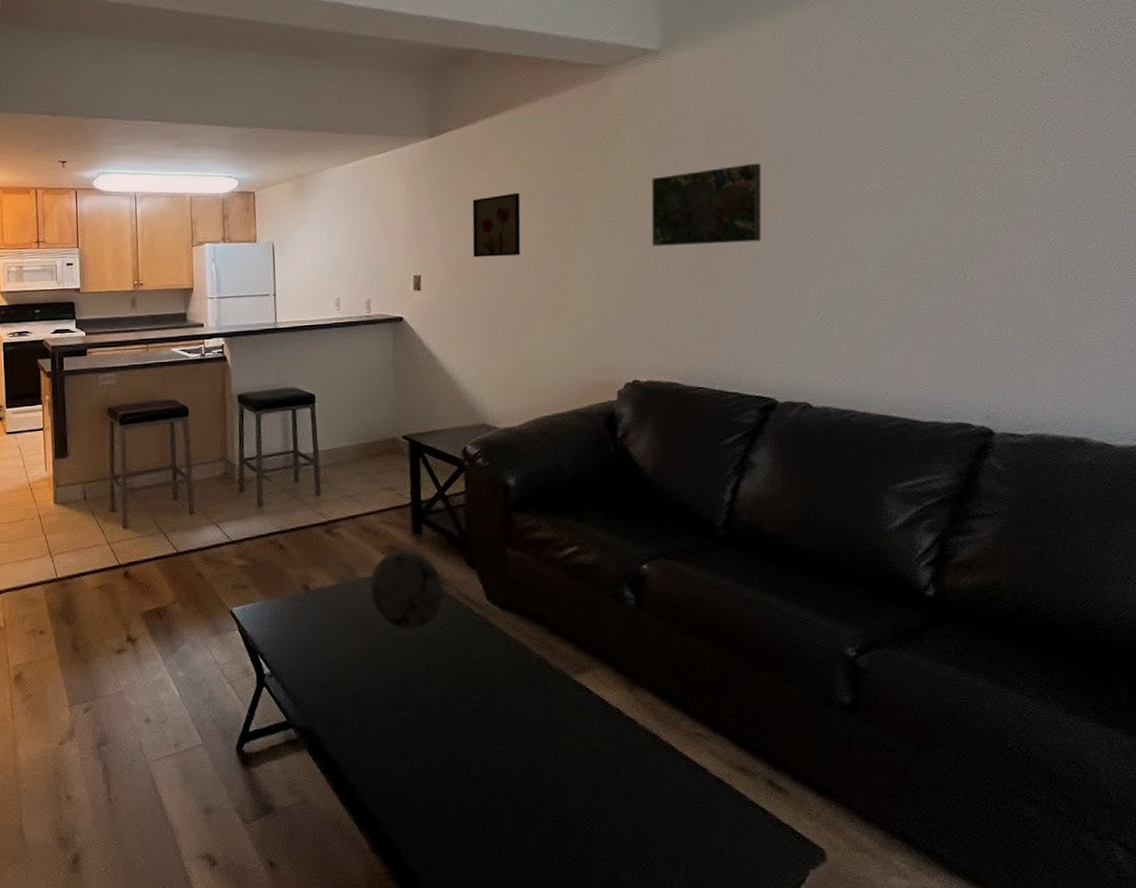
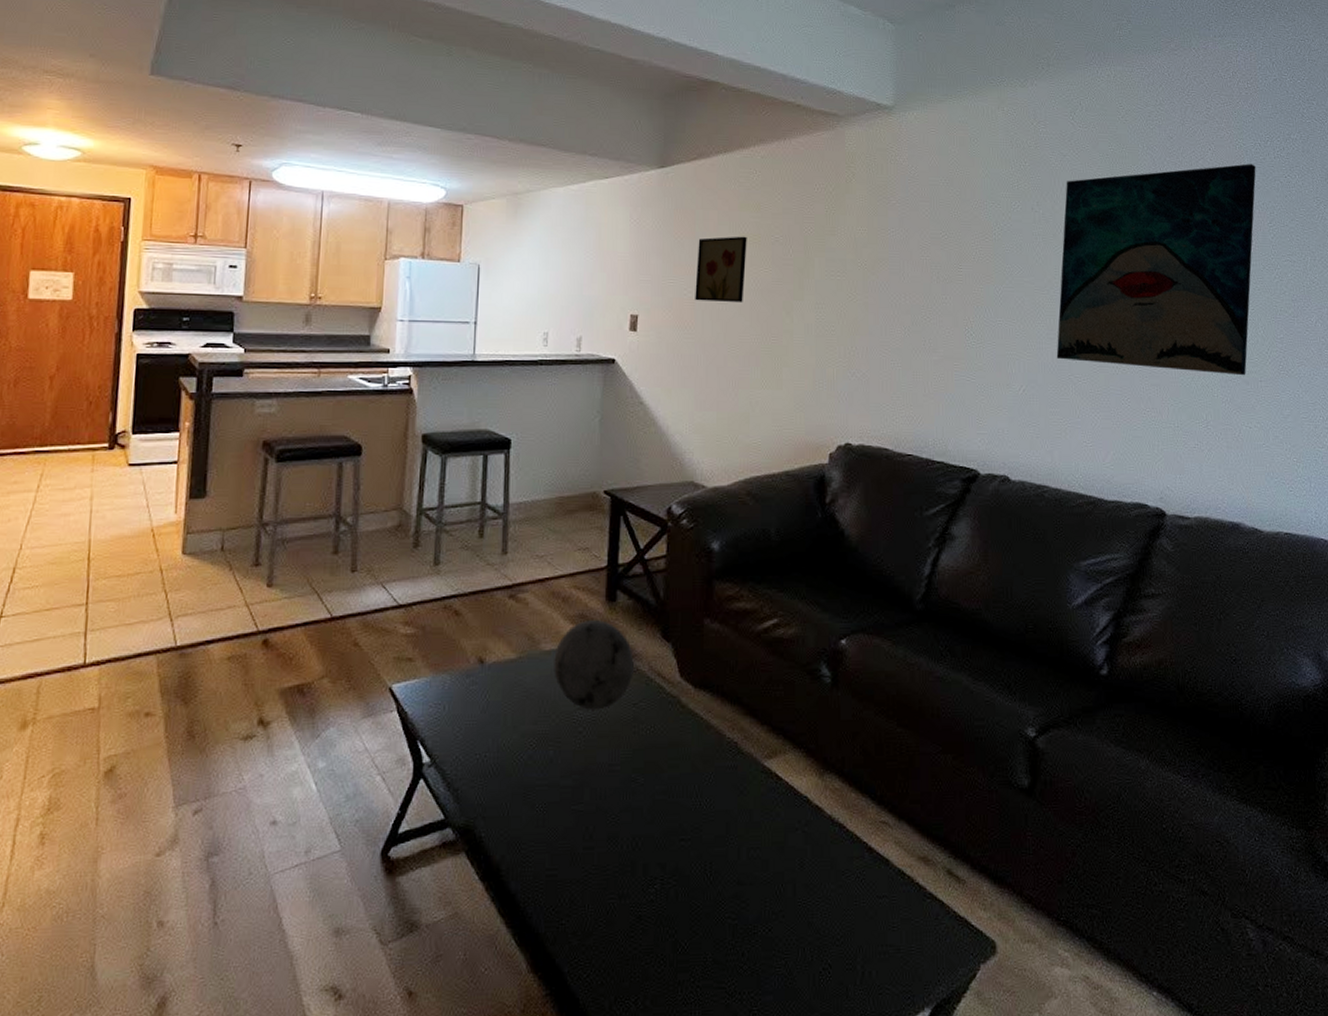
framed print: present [651,163,762,247] -> none [872,231,979,310]
wall art: none [856,56,1087,284] -> present [1056,163,1256,376]

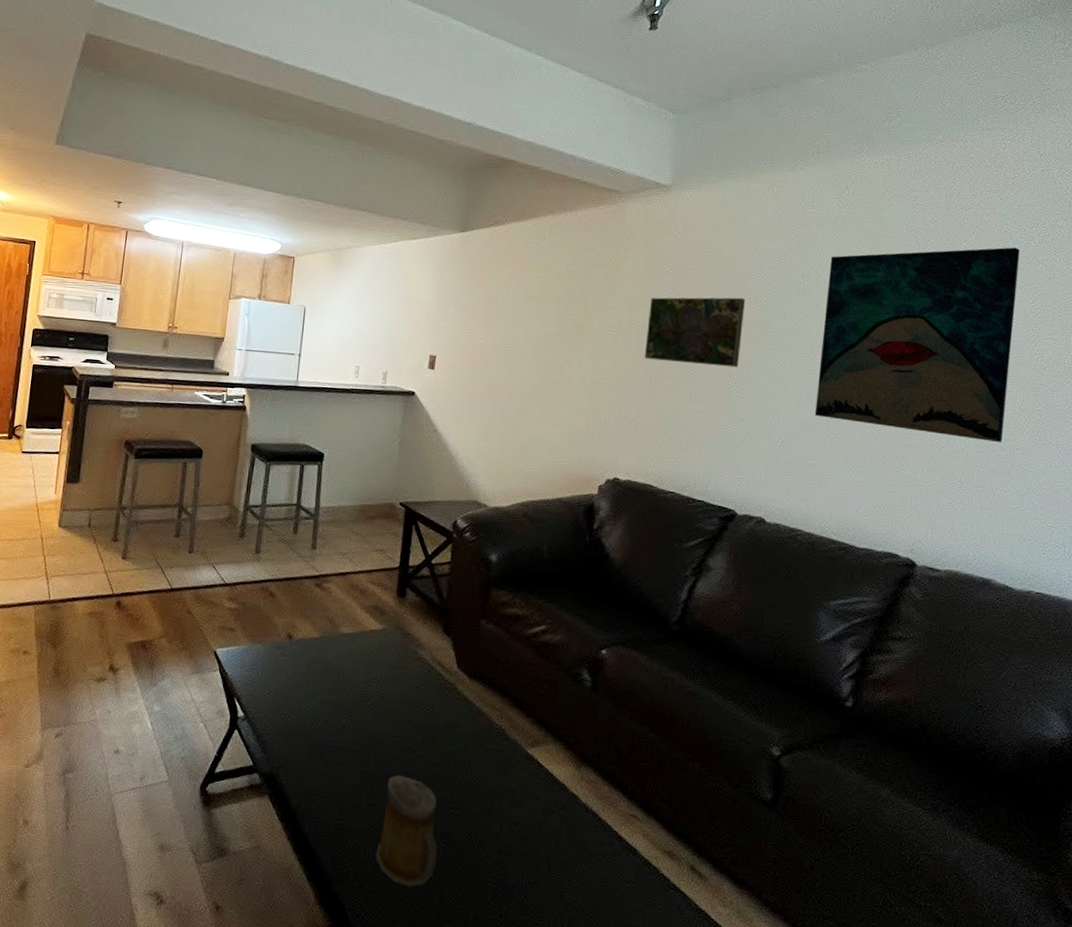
decorative orb: present [554,620,634,710] -> none [350,611,418,689]
mug: none [597,809,668,937] -> present [376,775,438,887]
wall art: present [695,236,747,303] -> none [486,292,534,351]
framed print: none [872,231,979,310] -> present [644,297,746,368]

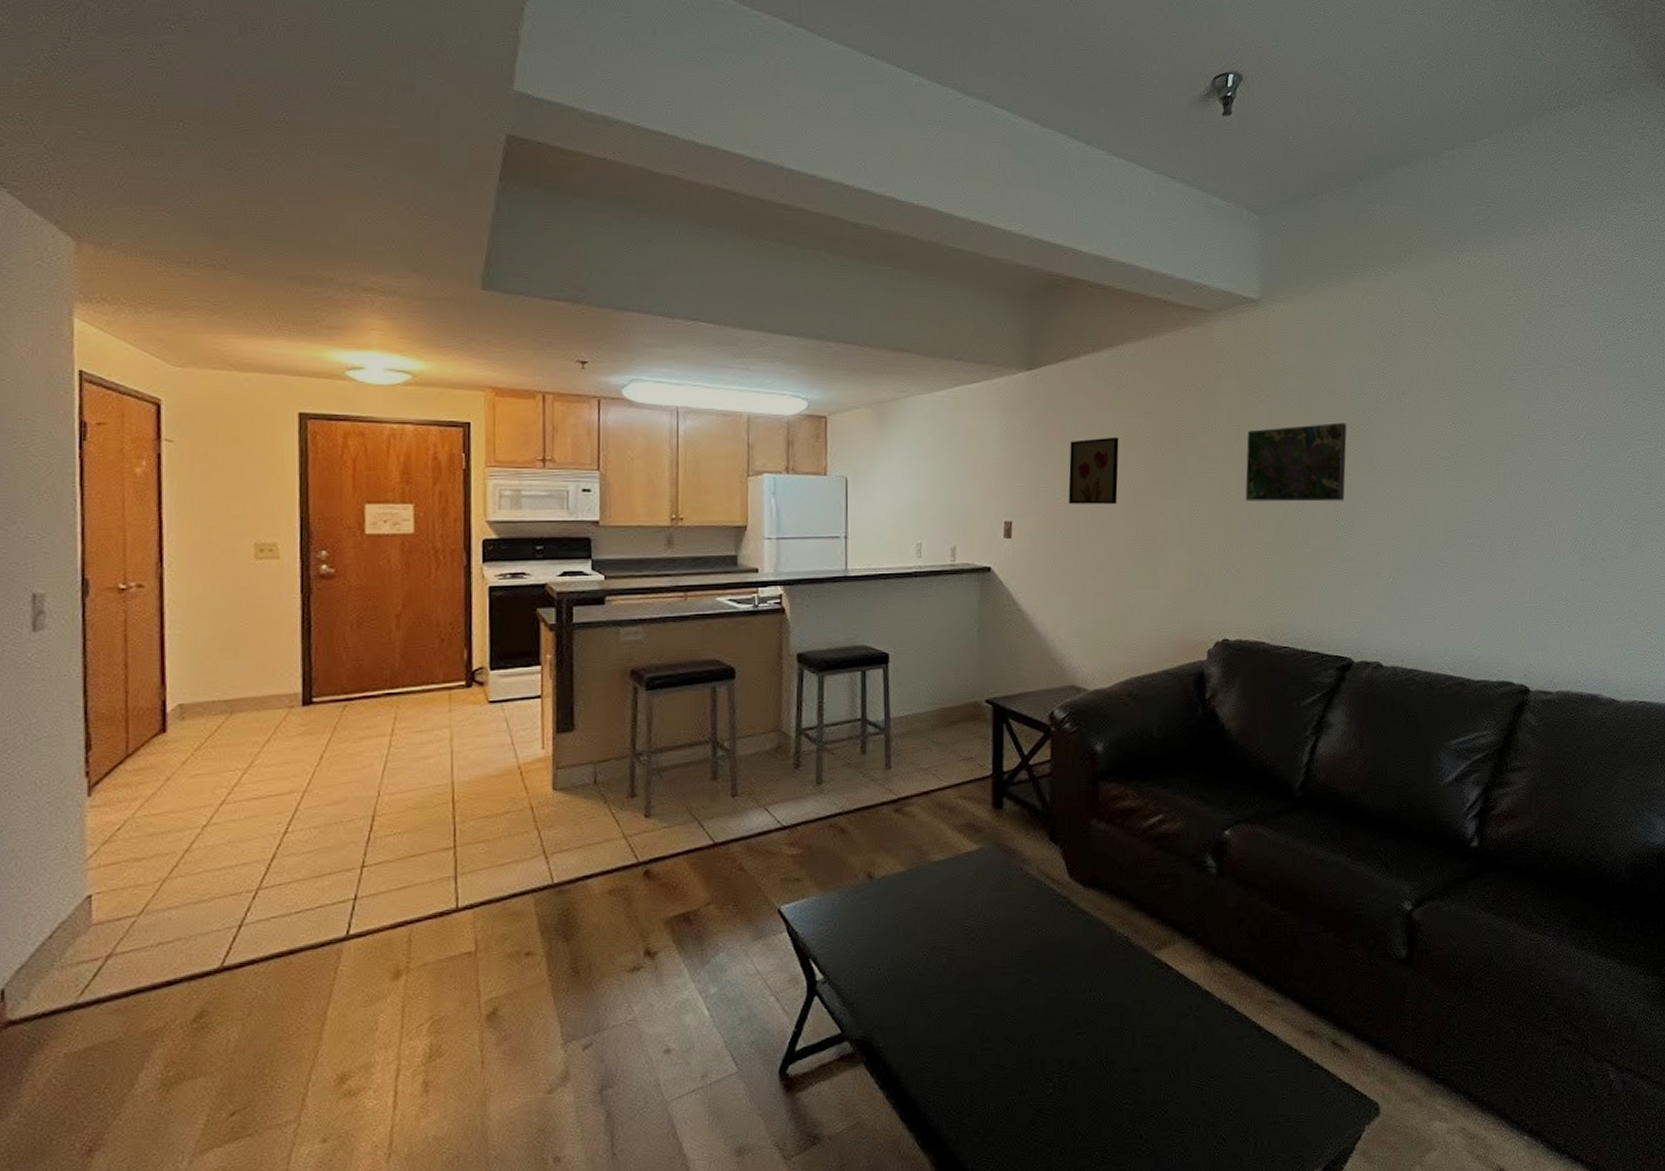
mug: present [376,775,438,887] -> none [997,1009,1066,1130]
wall art: none [486,292,534,351] -> present [1068,437,1119,505]
wall art: present [814,247,1020,443] -> none [1424,345,1610,554]

